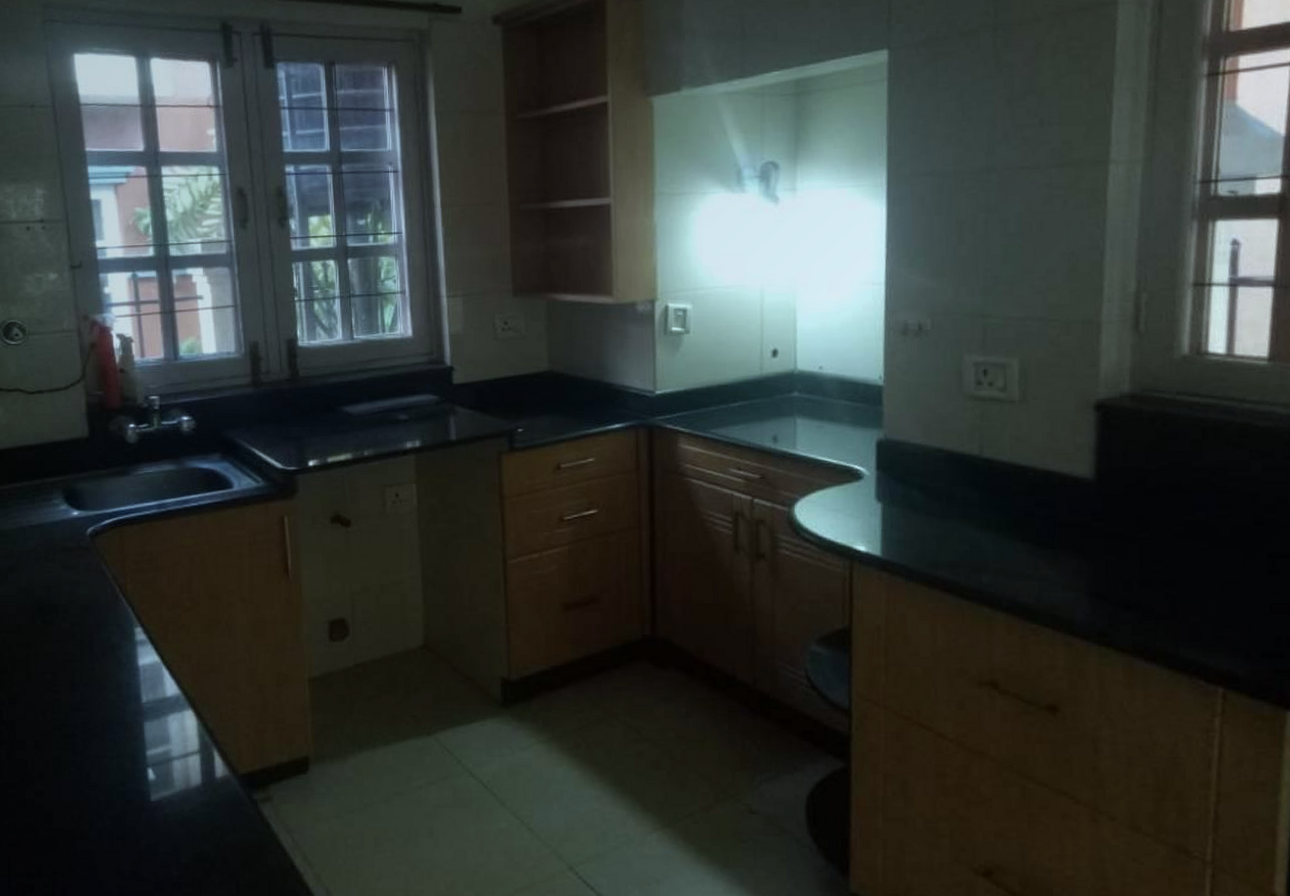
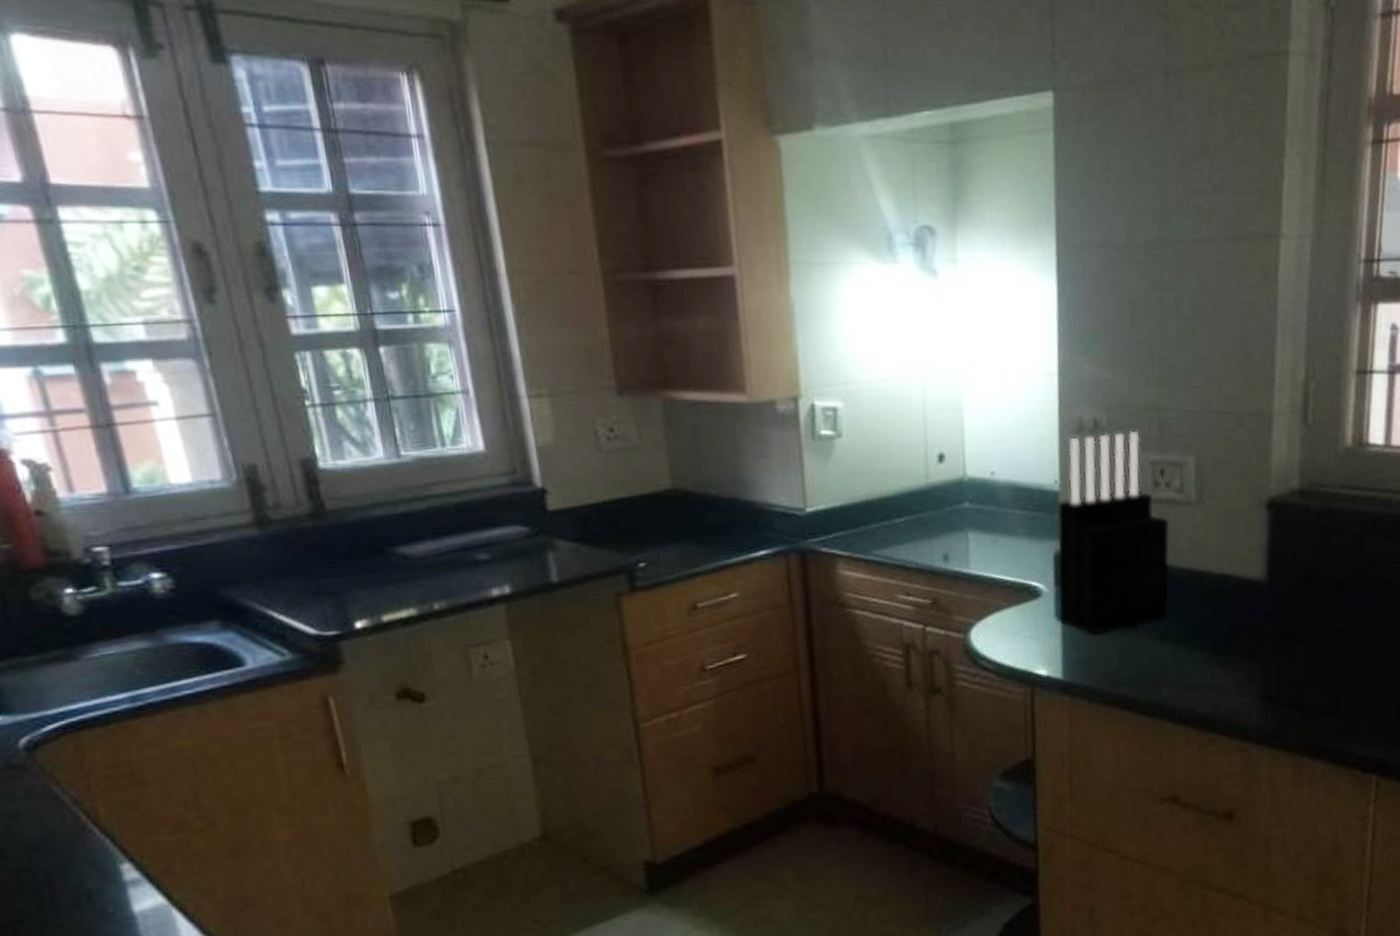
knife block: none [879,334,992,518] -> present [1057,430,1170,635]

